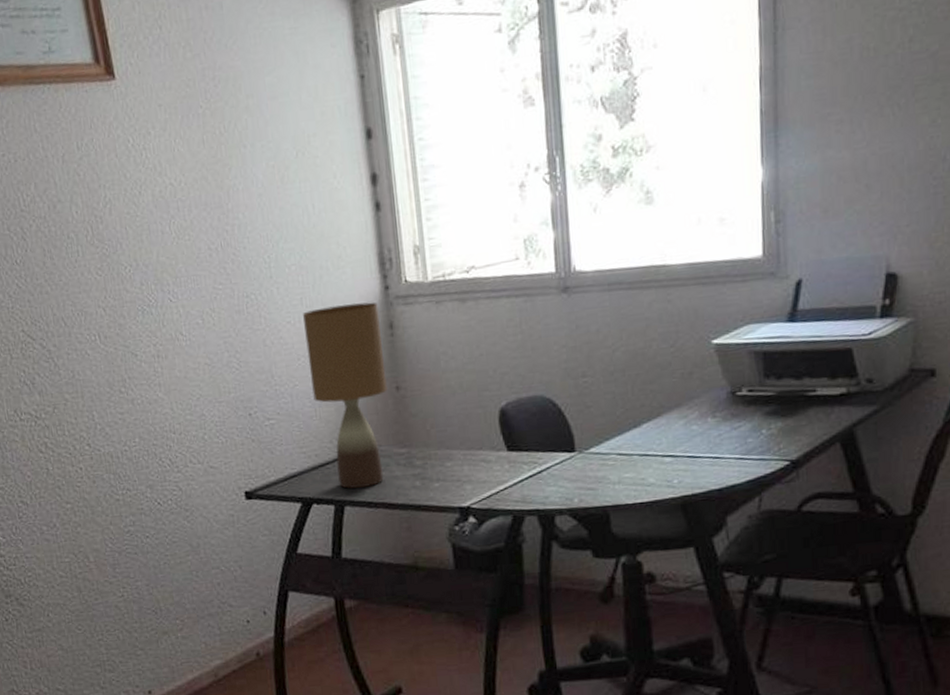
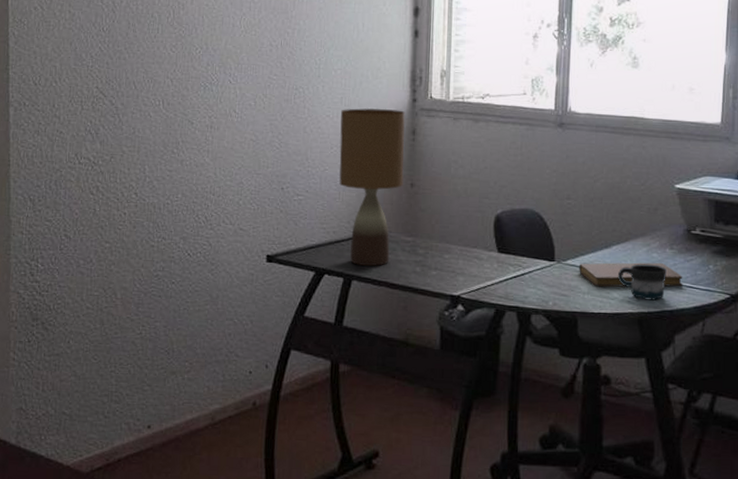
notebook: none [605,435,732,475] -> present [579,262,683,288]
mug: none [652,438,711,482] -> present [618,264,667,301]

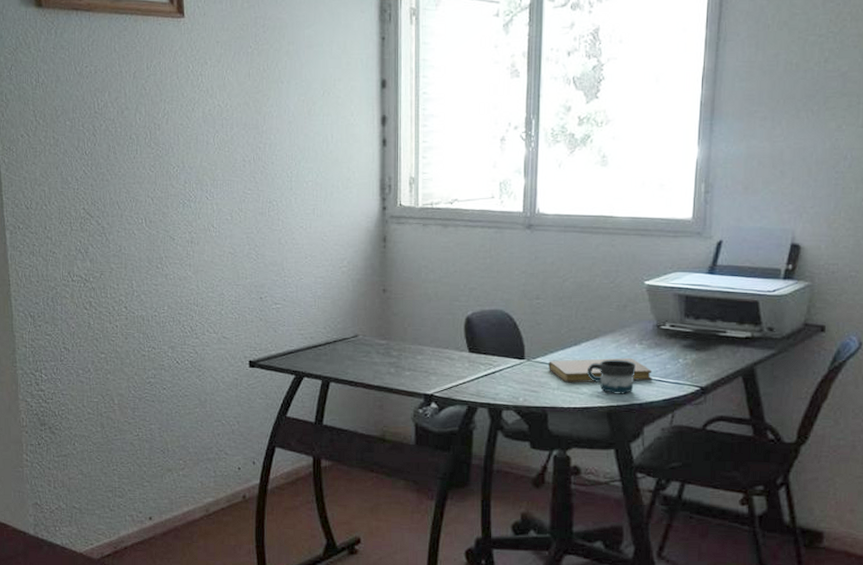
table lamp: present [339,108,405,266] -> none [313,218,376,368]

